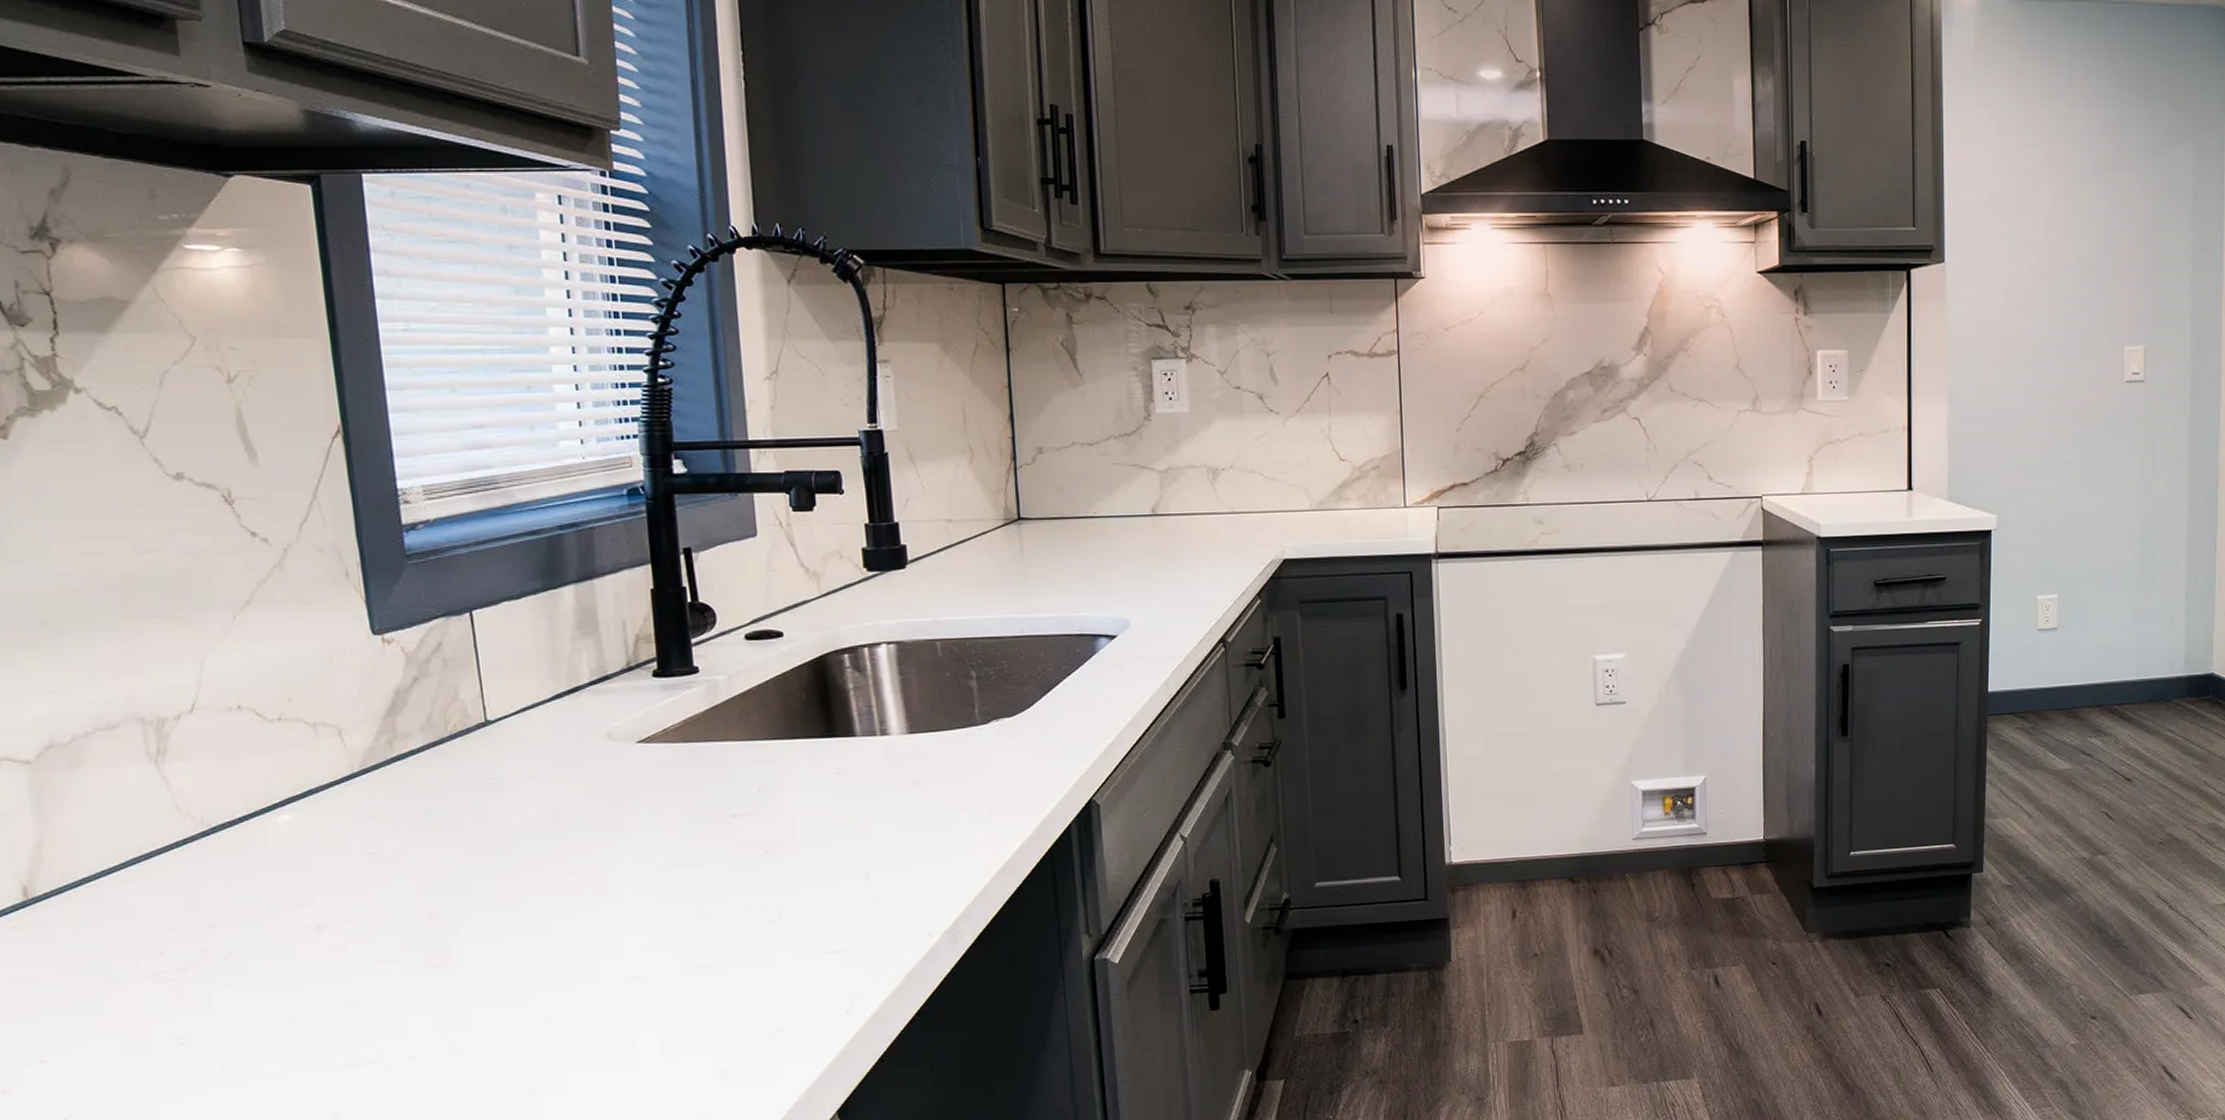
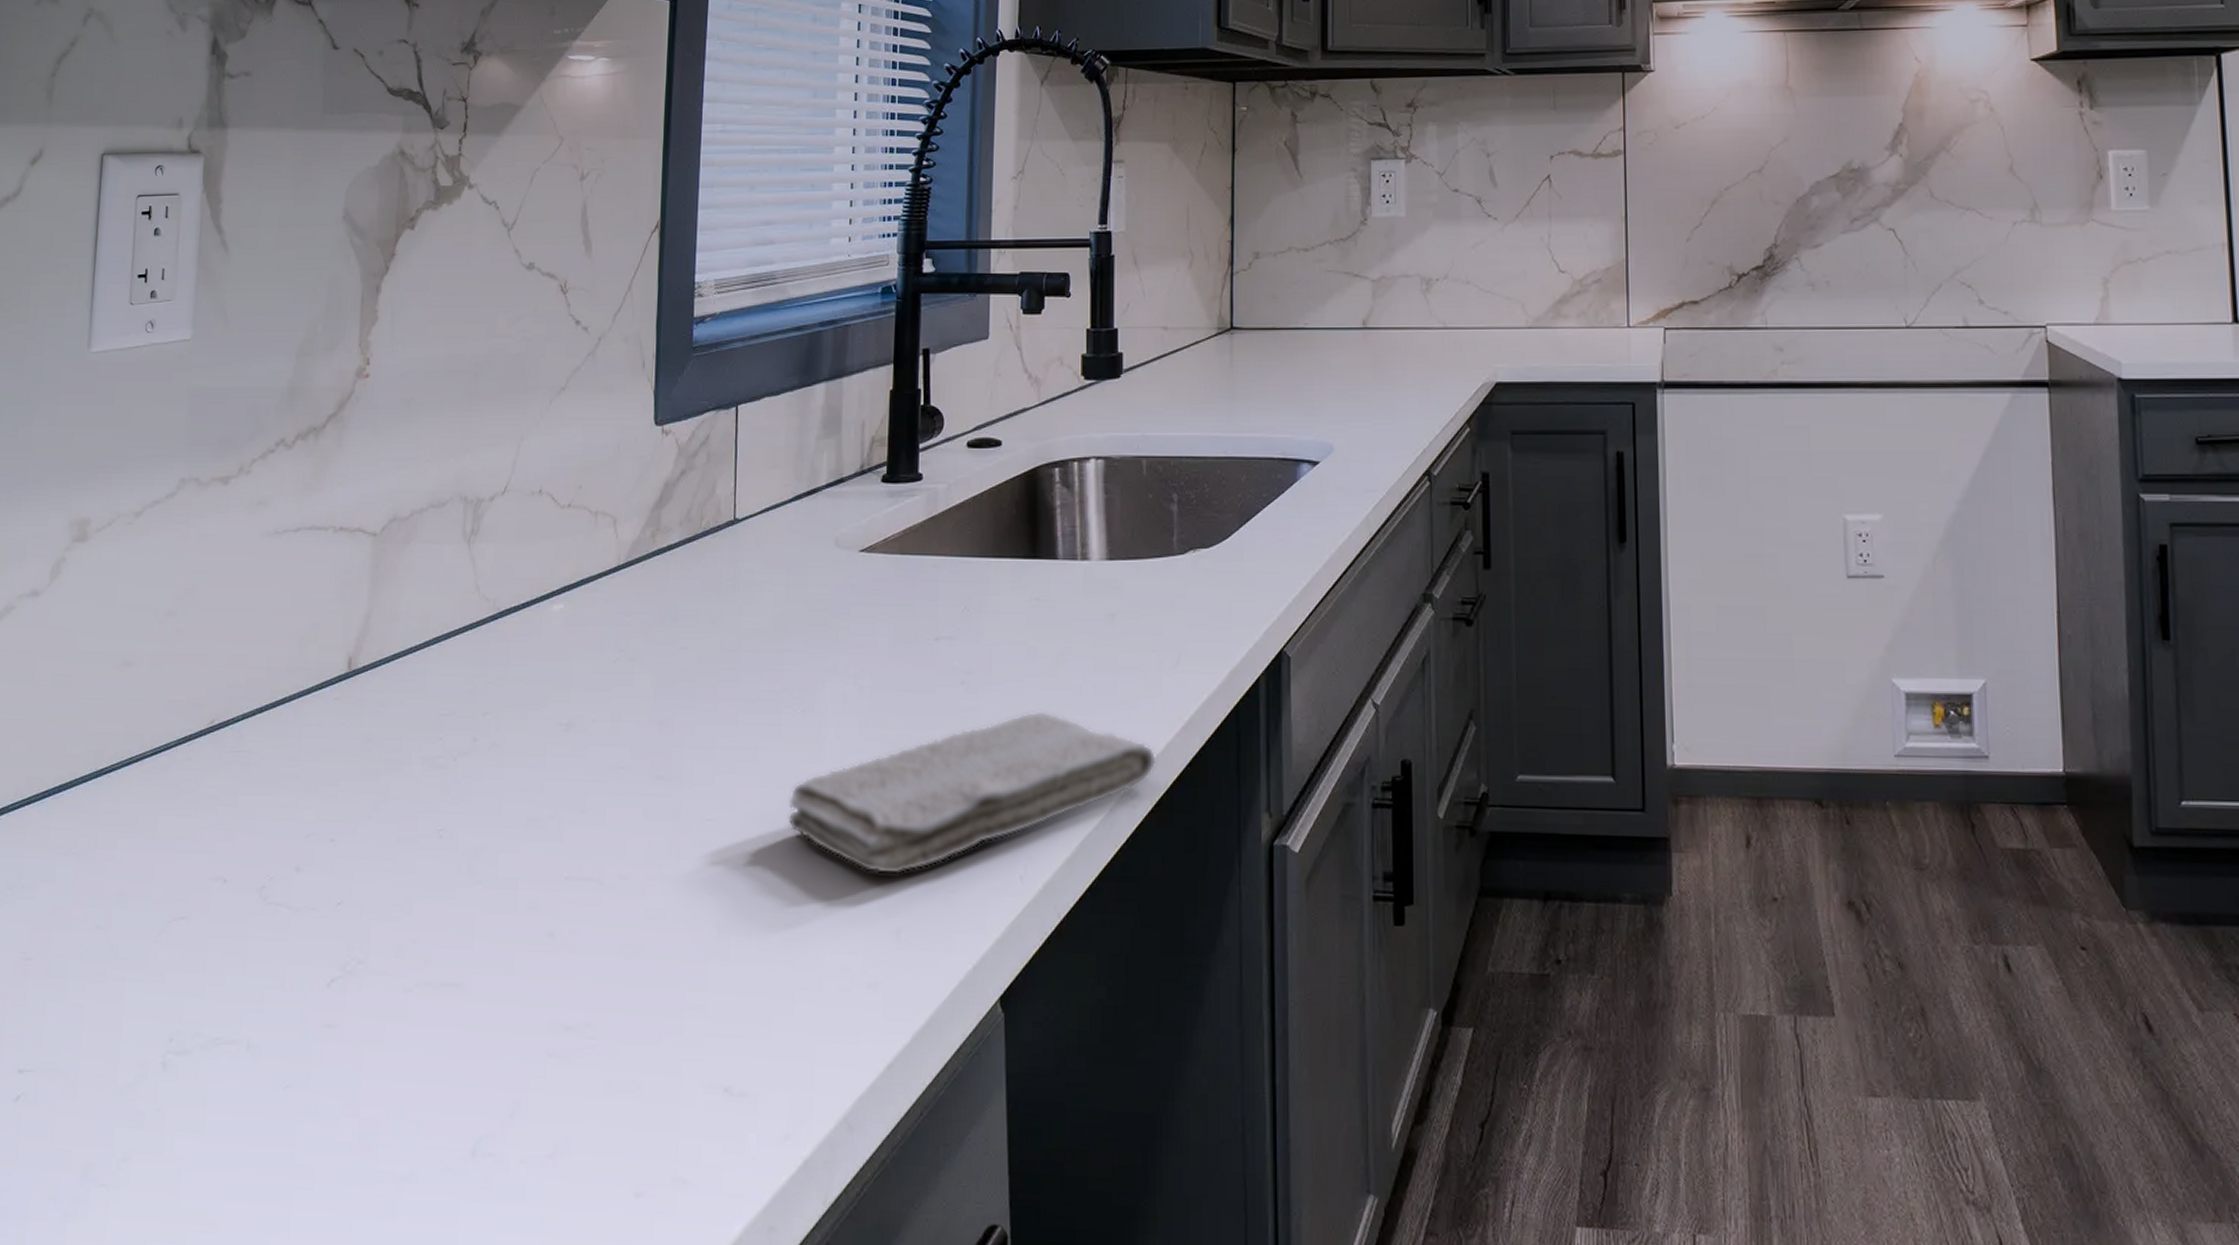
washcloth: none [589,870,975,1024] -> present [788,711,1156,875]

